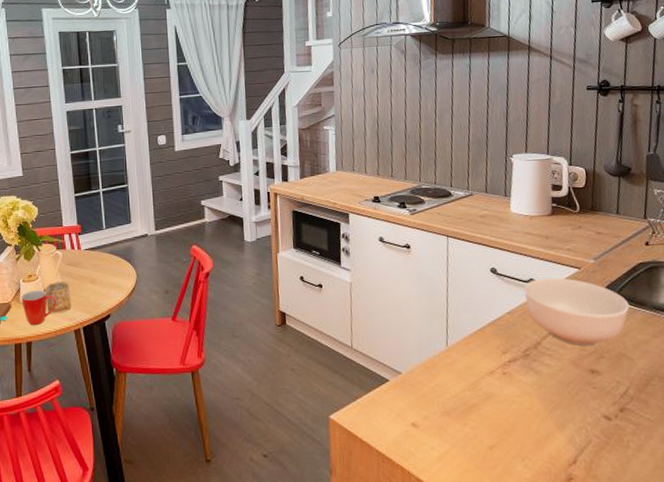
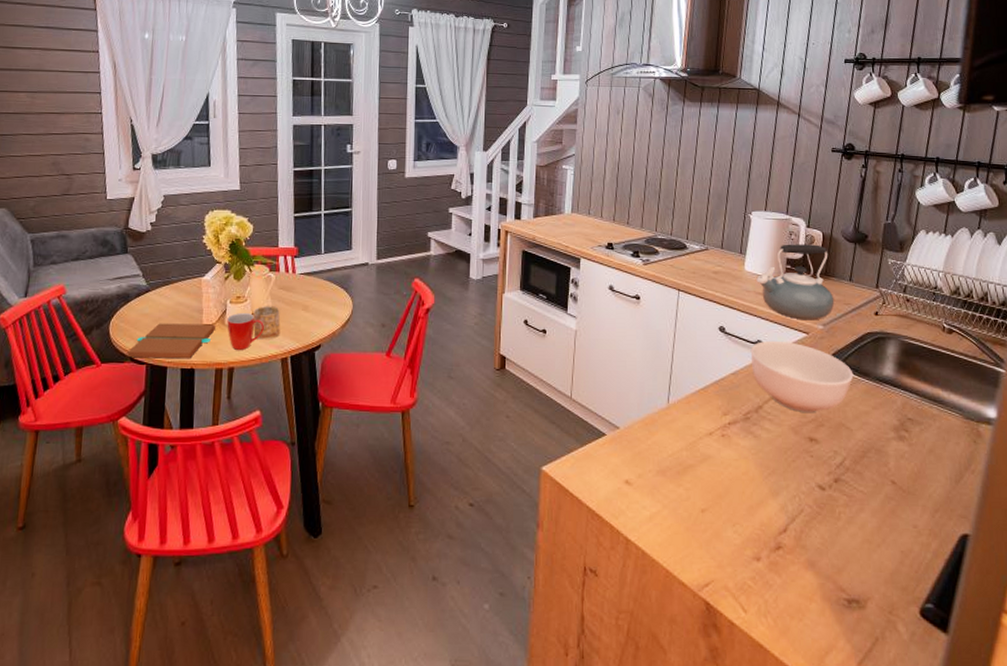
kettle: none [523,181,604,256] -> present [756,244,835,321]

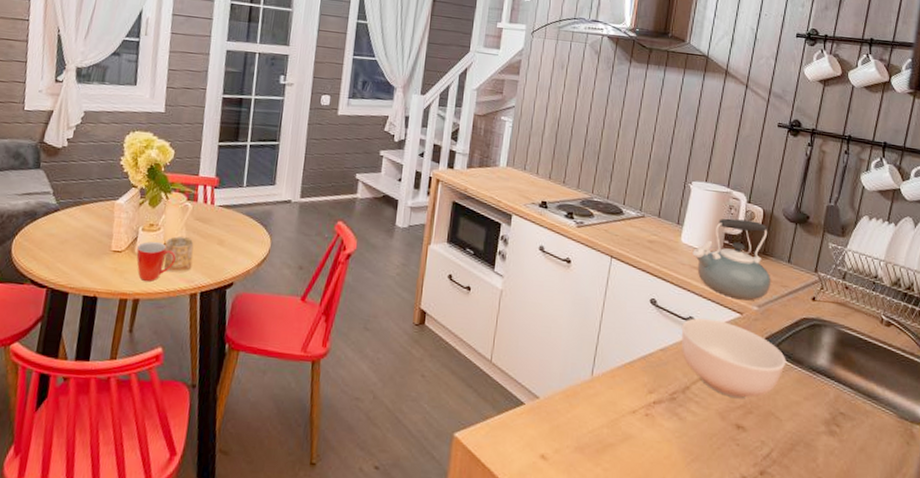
book: present [127,323,215,359] -> none [27,245,124,286]

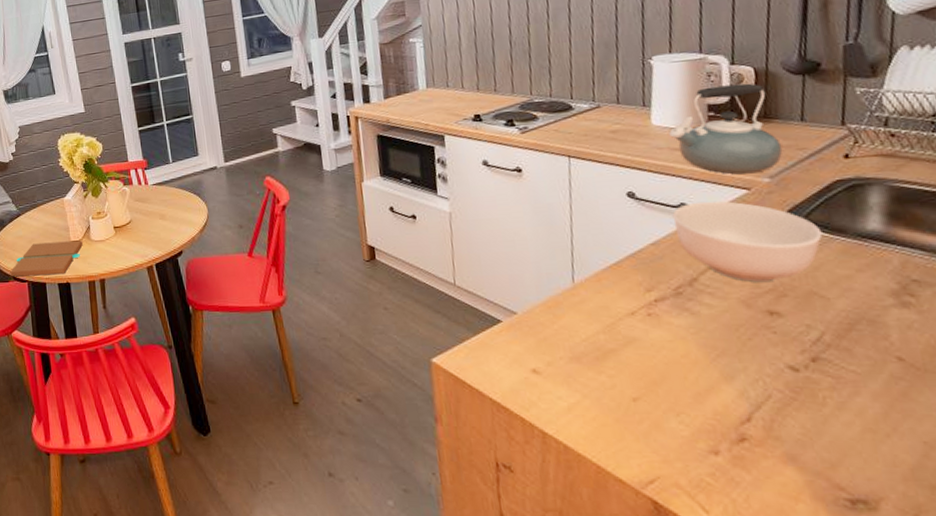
book: none [27,245,124,286] -> present [10,240,83,277]
mug: present [136,241,176,281] -> none [92,226,127,262]
mug: present [163,236,194,273] -> none [114,218,142,251]

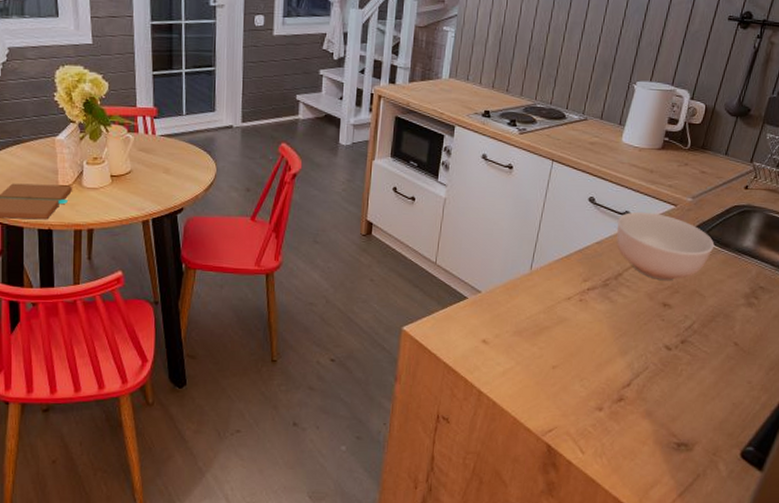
kettle: present [668,83,783,175] -> none [632,116,708,193]

